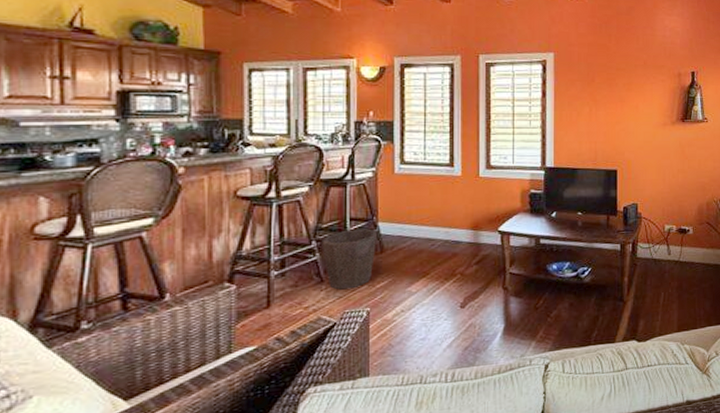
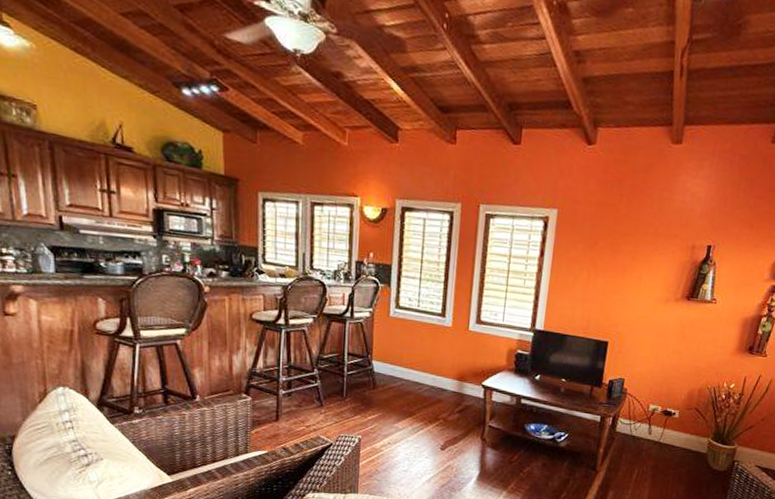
waste bin: present [321,229,378,290] -> none [322,363,372,417]

